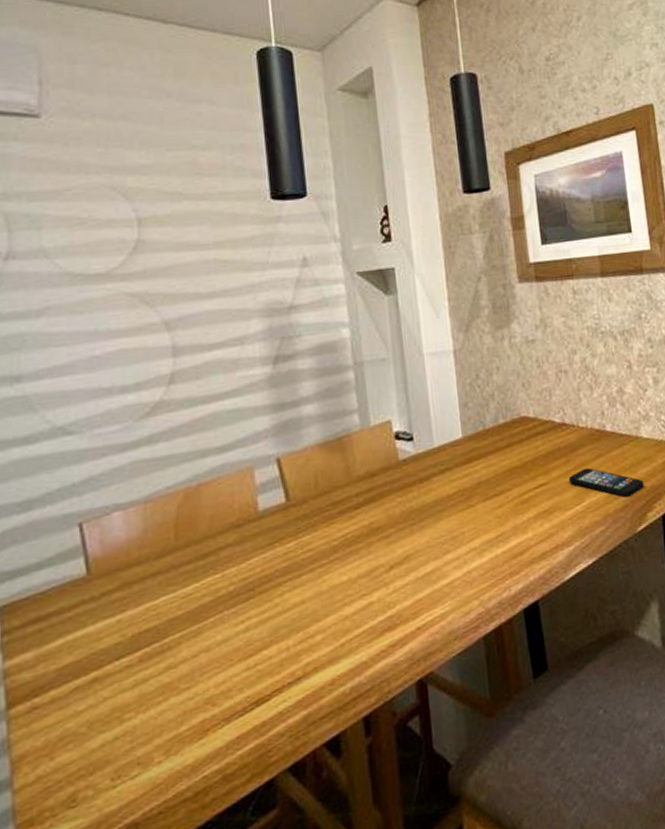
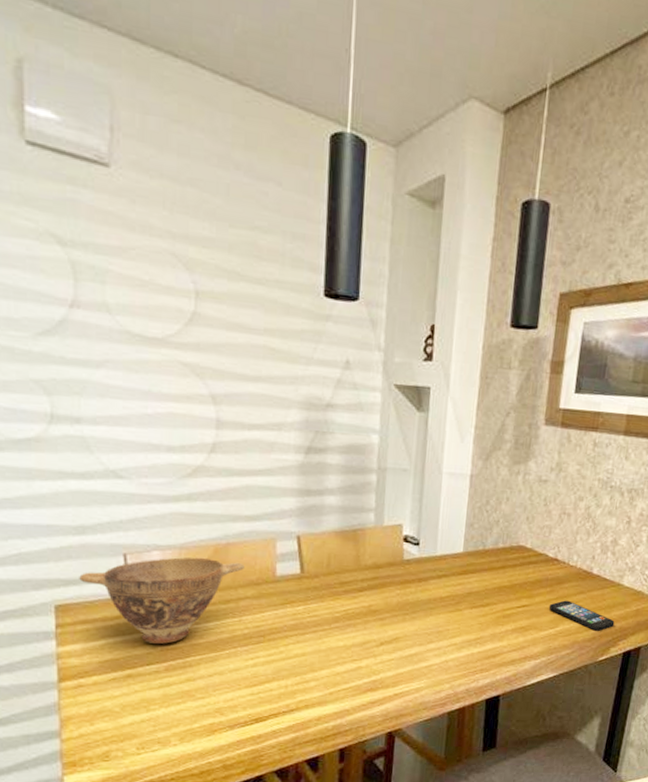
bowl: none [27,504,221,630] -> present [79,557,244,644]

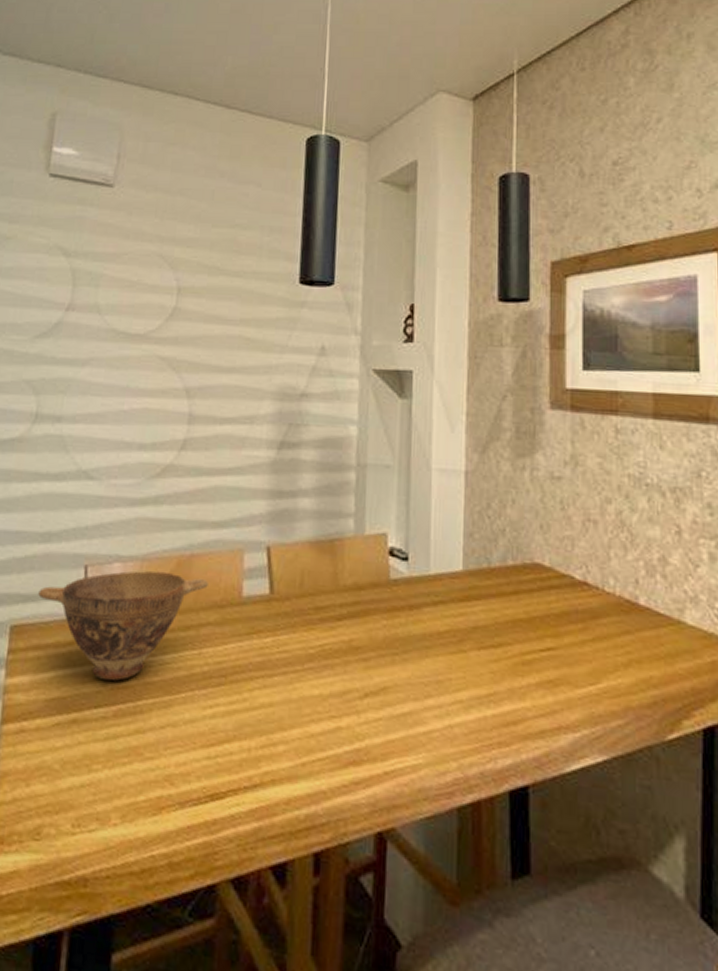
smartphone: present [548,600,615,631] -> none [583,642,682,693]

